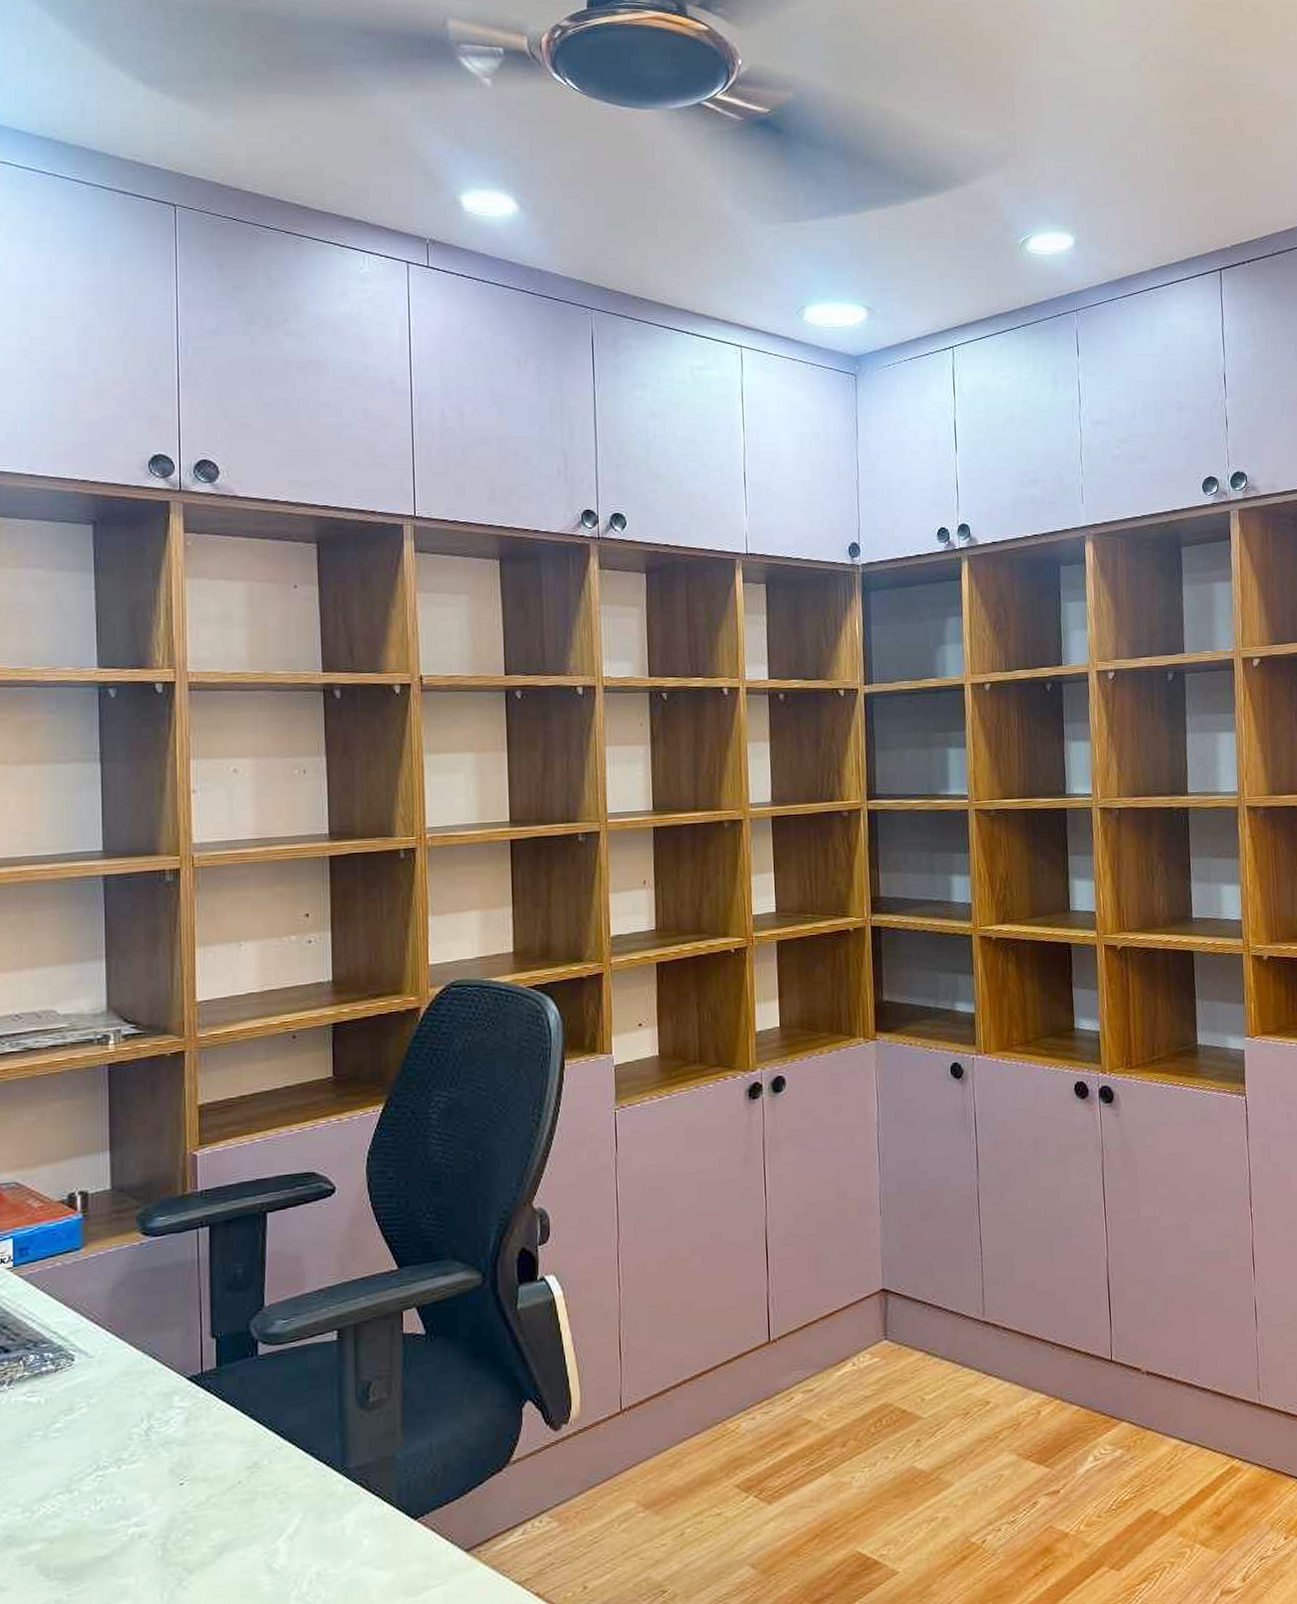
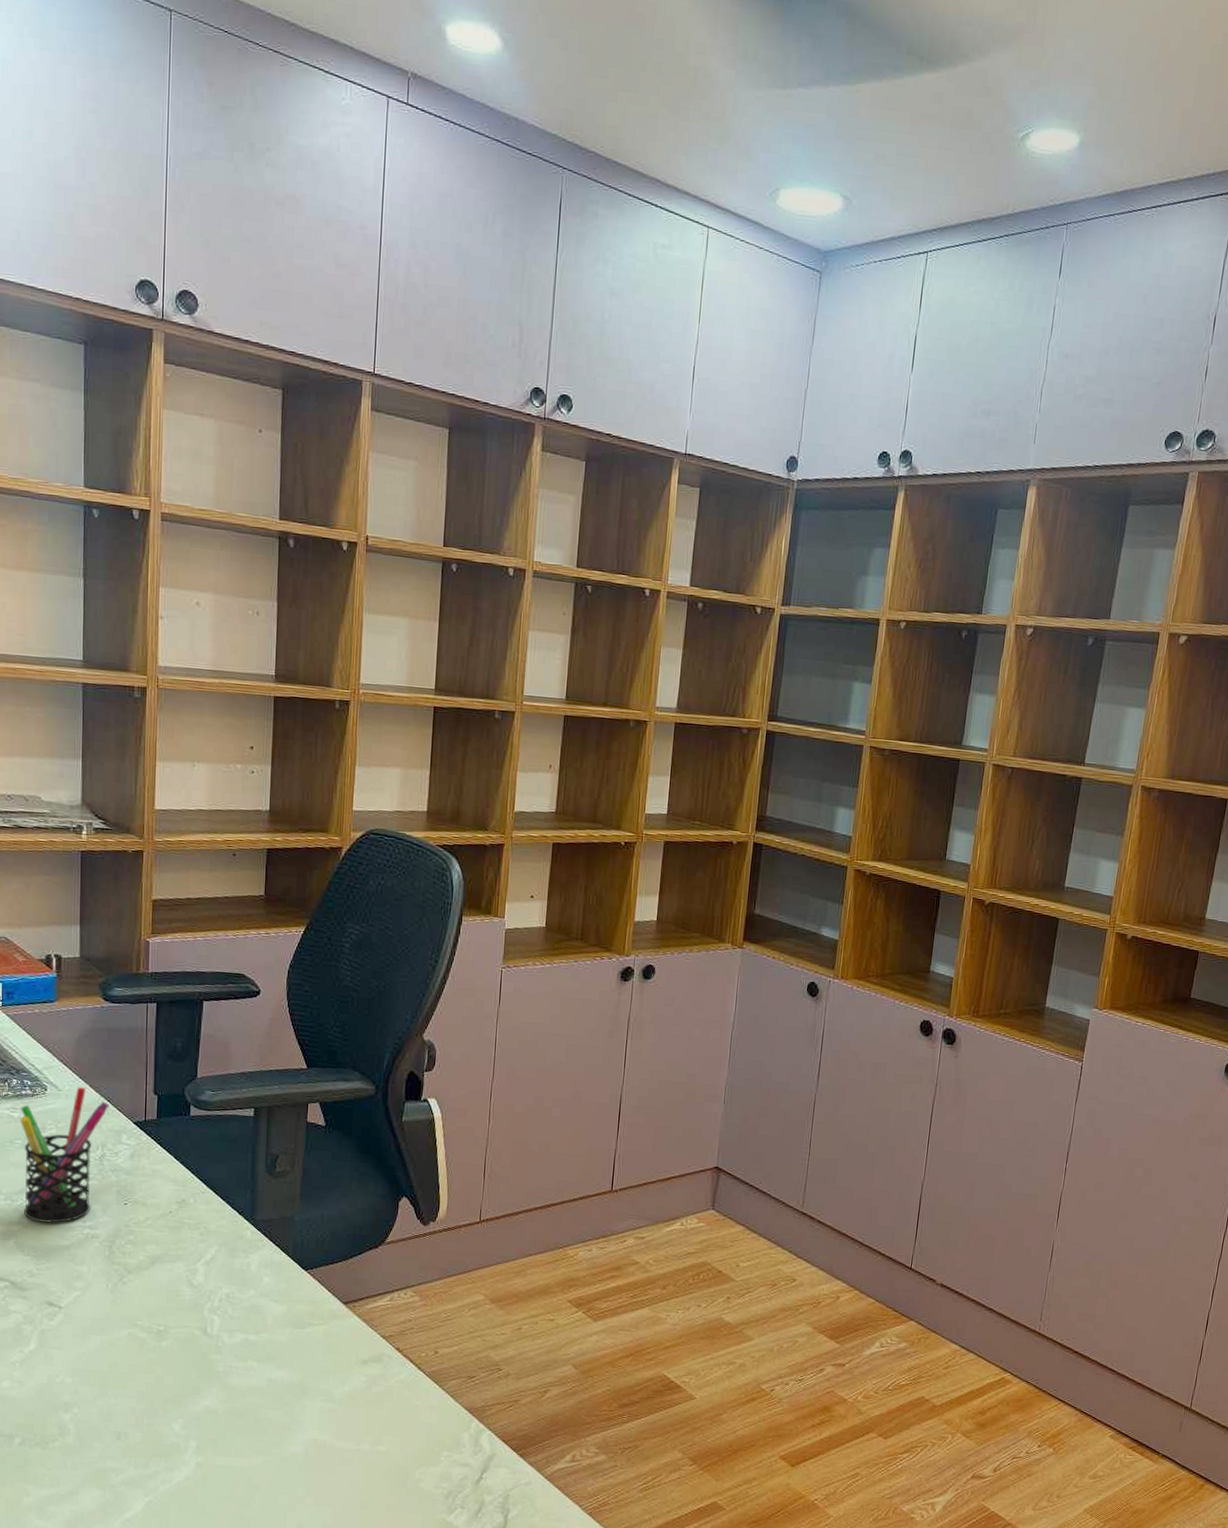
pen holder: none [39,1347,155,1533] -> present [19,1087,109,1223]

